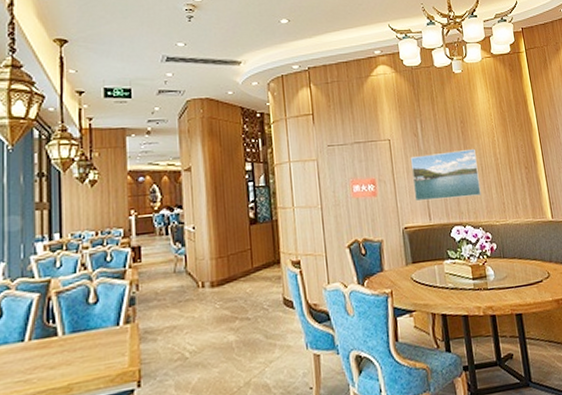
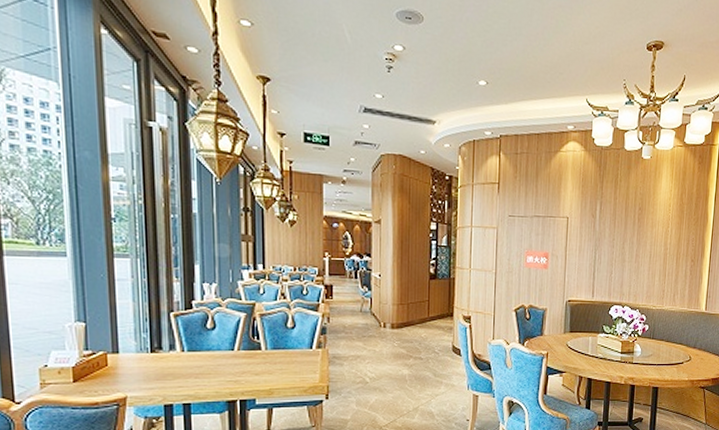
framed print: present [411,149,481,202] -> none [582,236,649,281]

